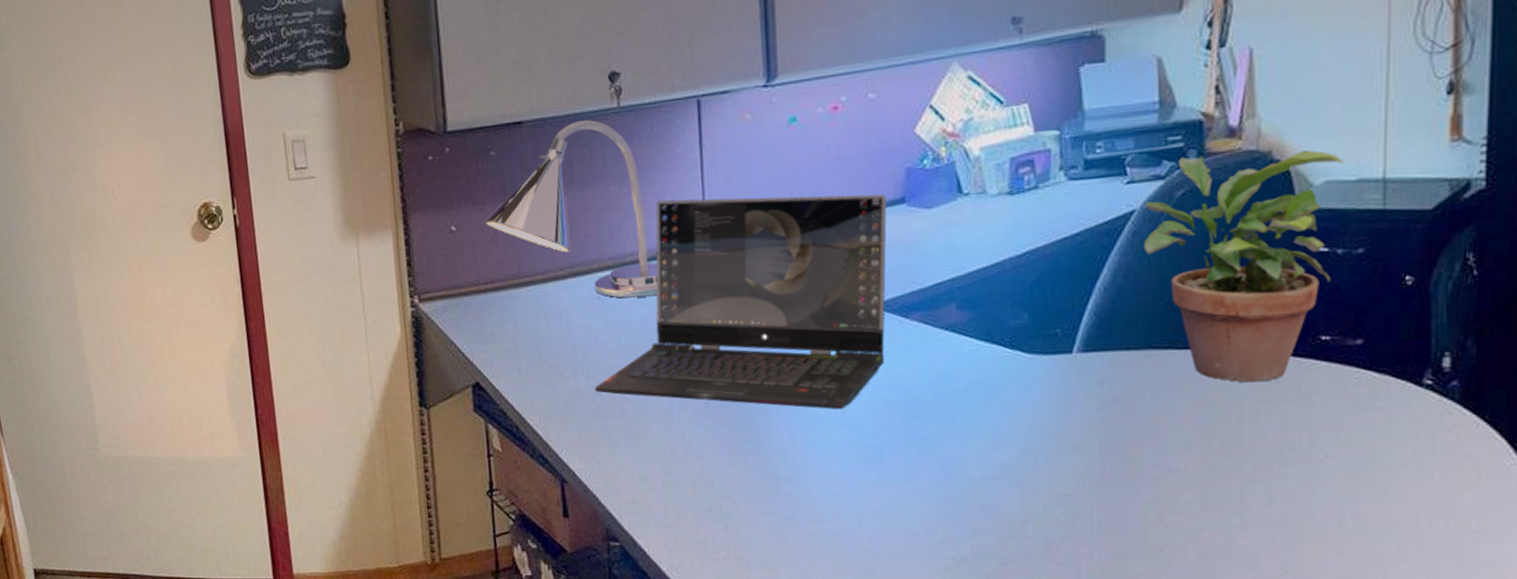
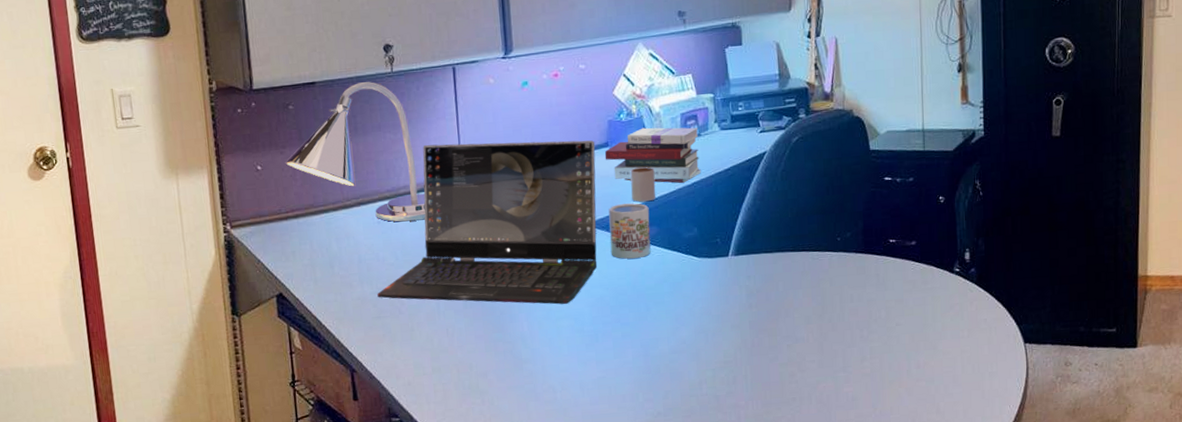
books: none [899,176,1037,253] -> present [604,127,701,183]
mug: none [902,278,961,353] -> present [608,203,651,259]
cup: none [935,230,971,278] -> present [630,167,656,202]
potted plant: present [1143,150,1344,383] -> none [772,109,898,274]

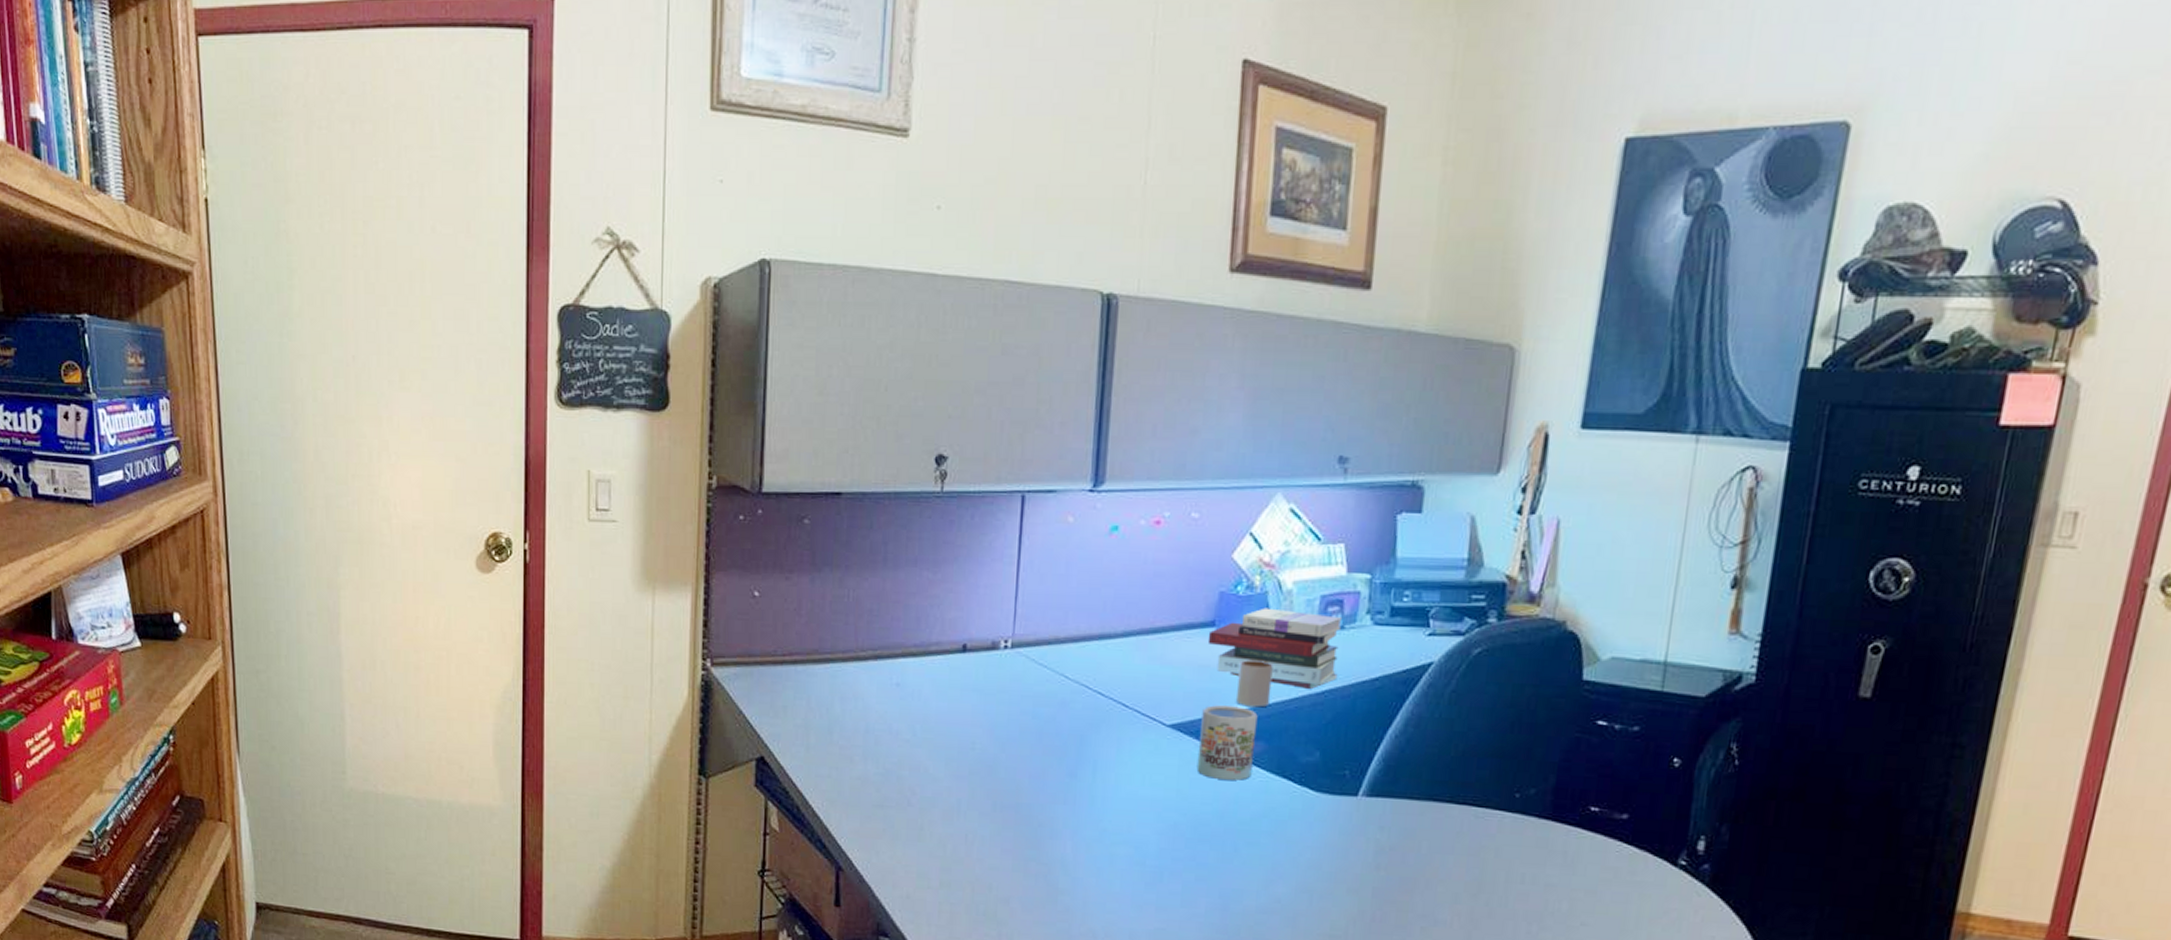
table lamp: present [286,82,426,222] -> none [791,500,962,690]
laptop computer: present [377,140,598,305] -> none [883,593,1198,826]

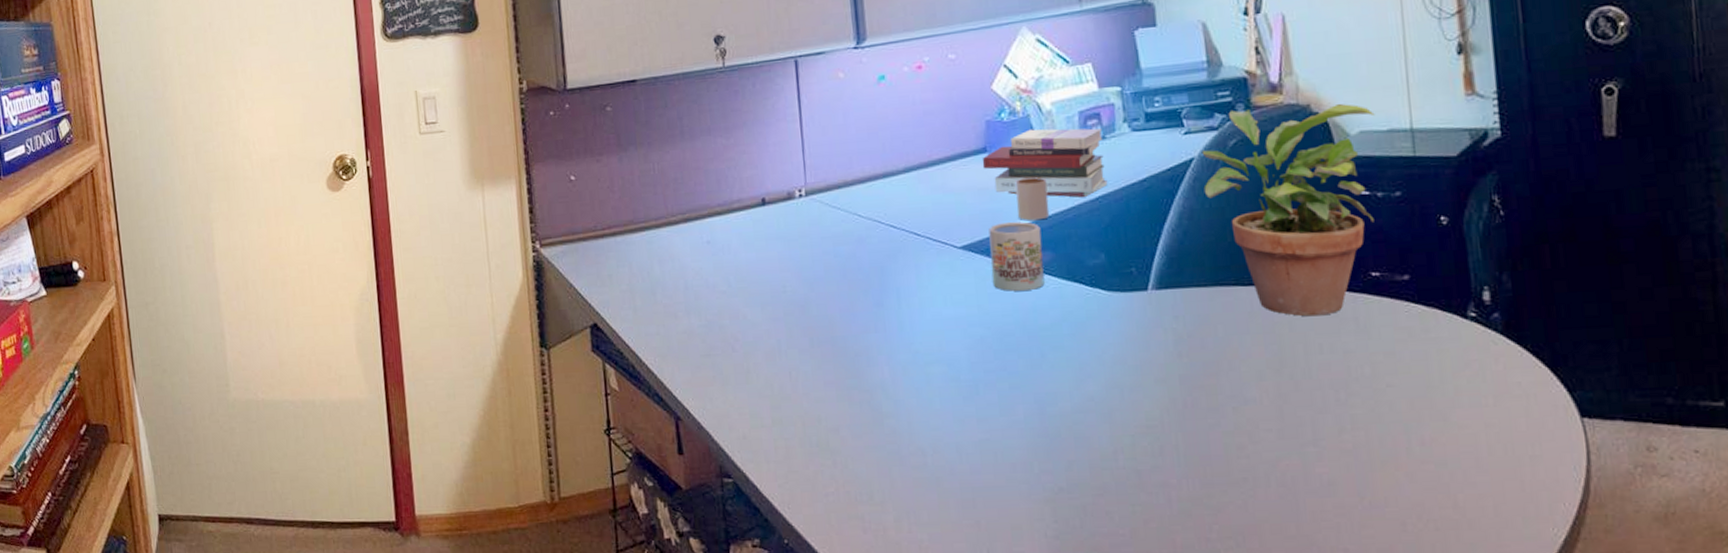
potted plant: none [1436,616,1631,845] -> present [1201,104,1375,317]

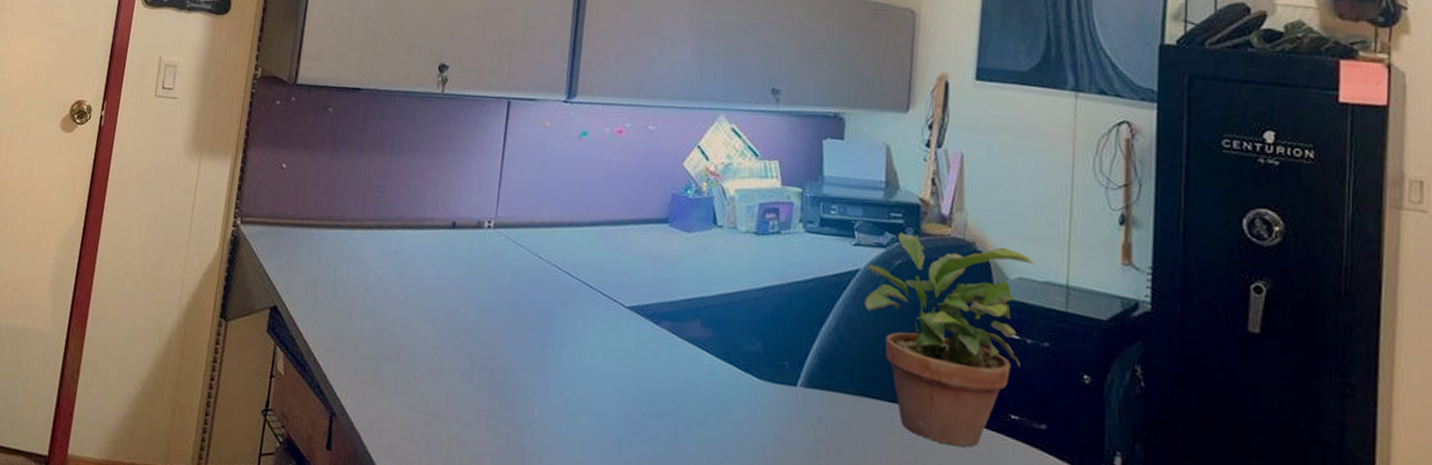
books: present [982,128,1108,198] -> none [662,210,779,285]
mug: present [988,221,1045,291] -> none [652,292,706,363]
cup: present [1015,177,1050,221] -> none [687,254,719,298]

